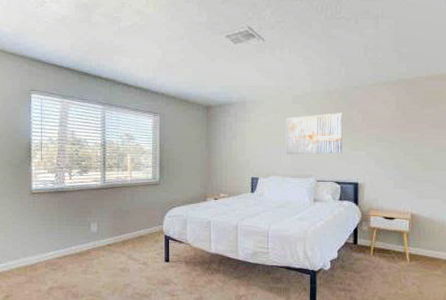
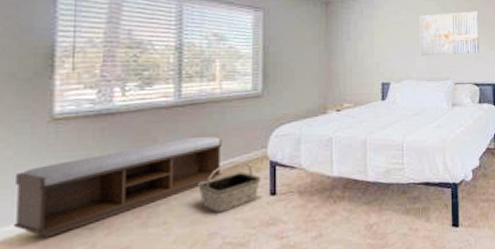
bench: none [14,212,132,272] -> present [14,136,222,238]
basket: none [117,233,159,270] -> present [198,161,262,213]

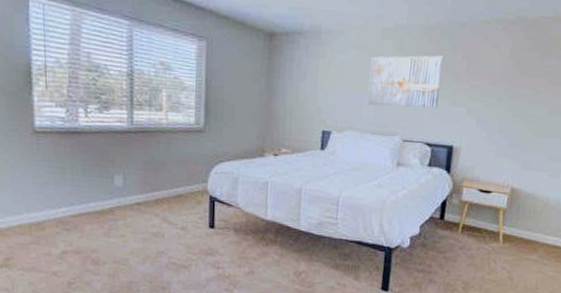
bench: present [14,136,222,238] -> none [13,163,168,231]
basket: present [198,161,262,213] -> none [148,191,202,236]

